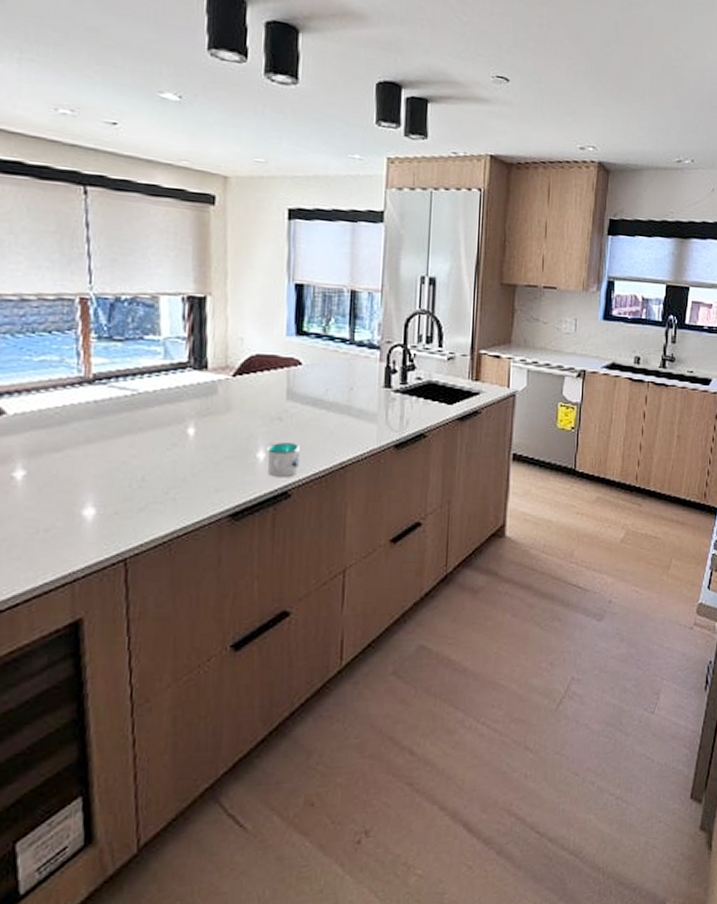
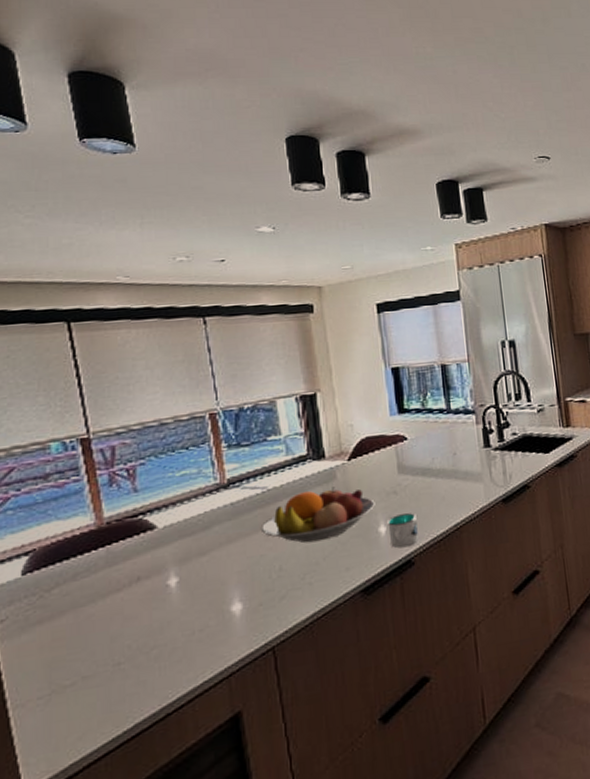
fruit bowl: none [125,402,257,457] -> present [260,487,375,543]

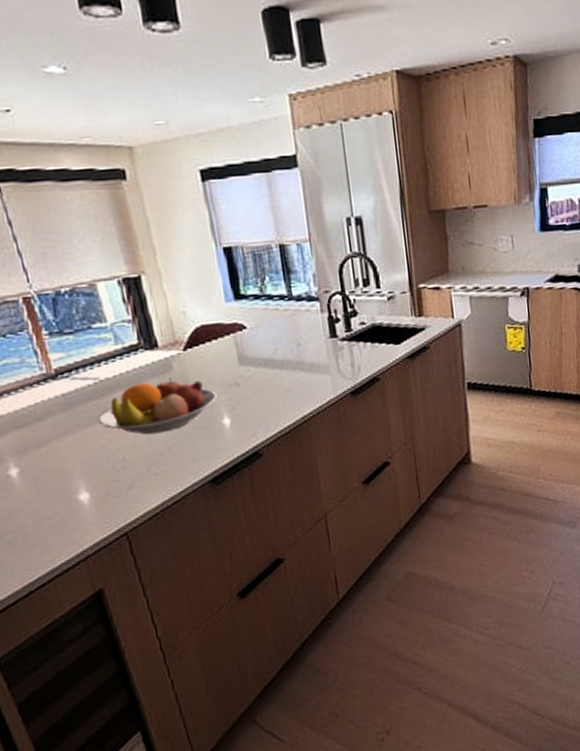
mug: present [387,513,418,549] -> none [231,405,265,441]

